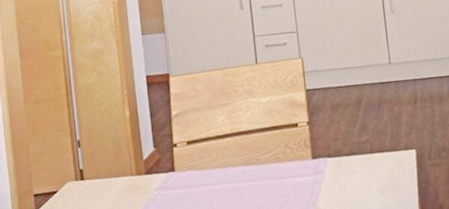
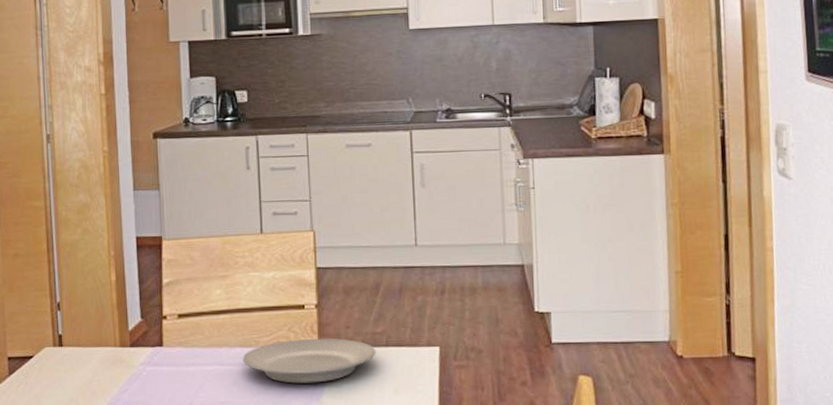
plate: none [246,150,362,194] -> present [242,338,376,384]

